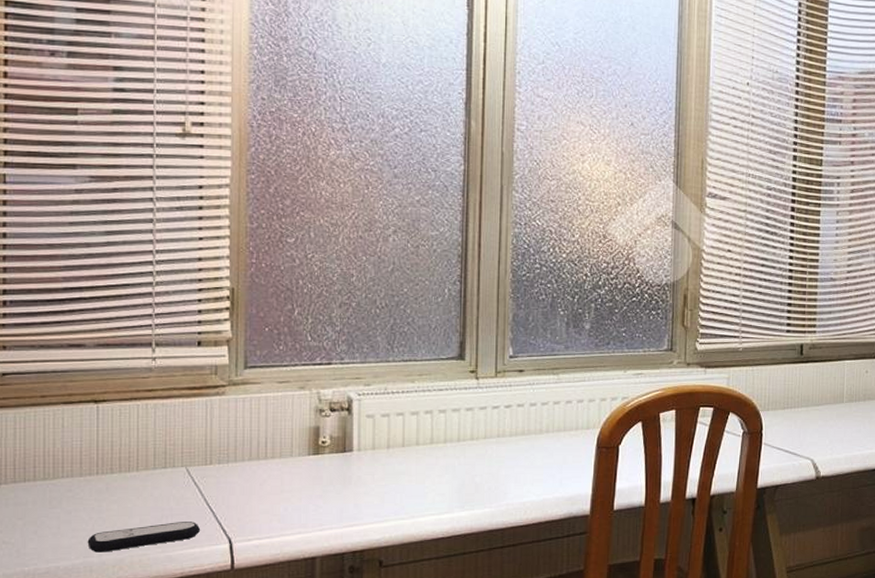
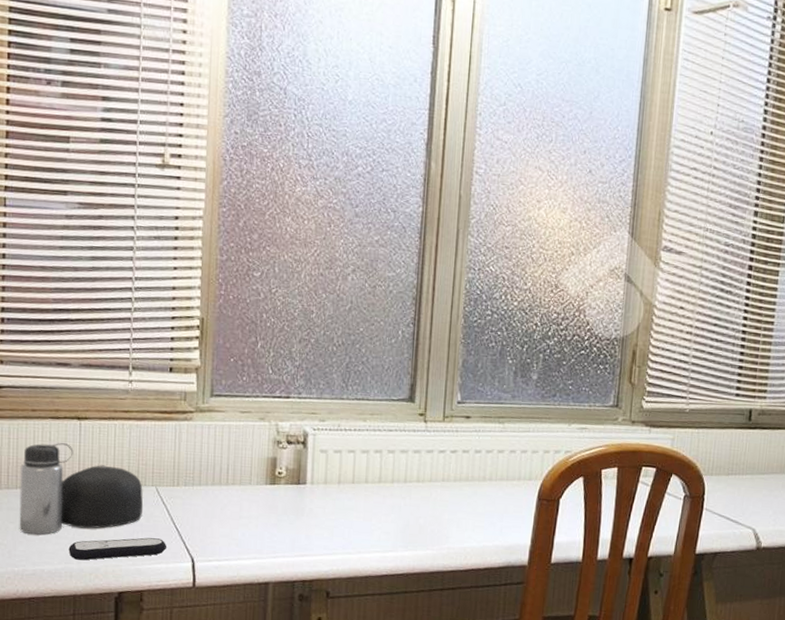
water bottle: none [29,429,173,529] -> present [19,443,144,535]

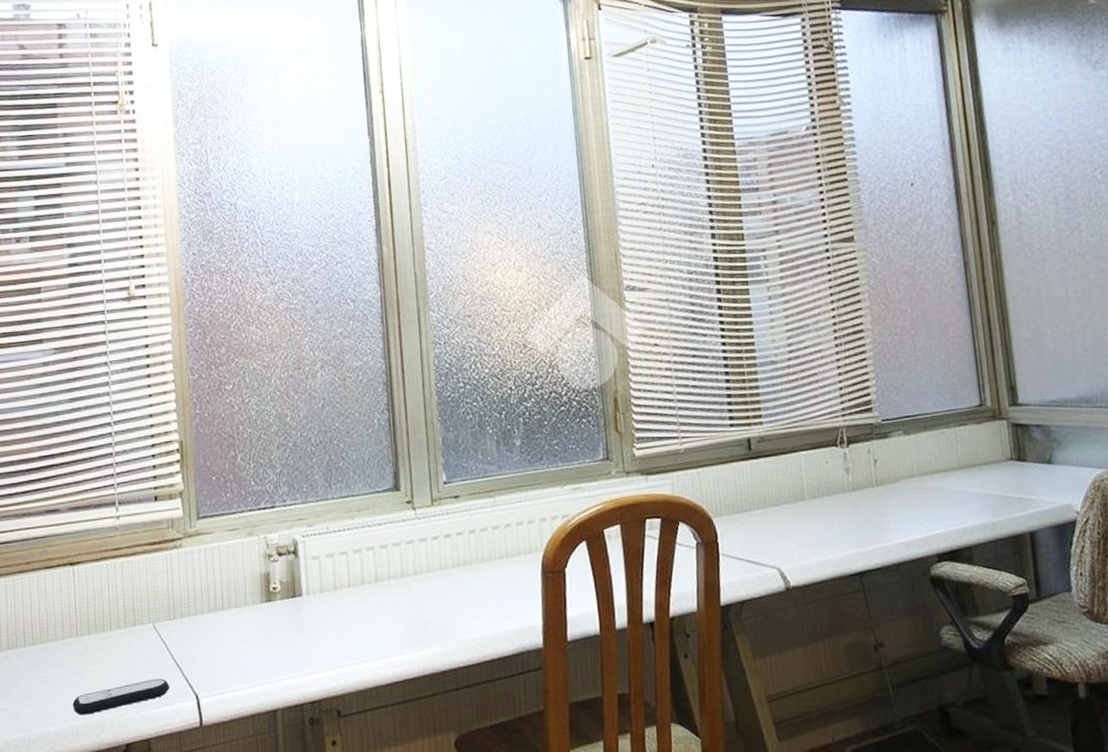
water bottle: present [19,443,144,535] -> none [19,592,143,694]

